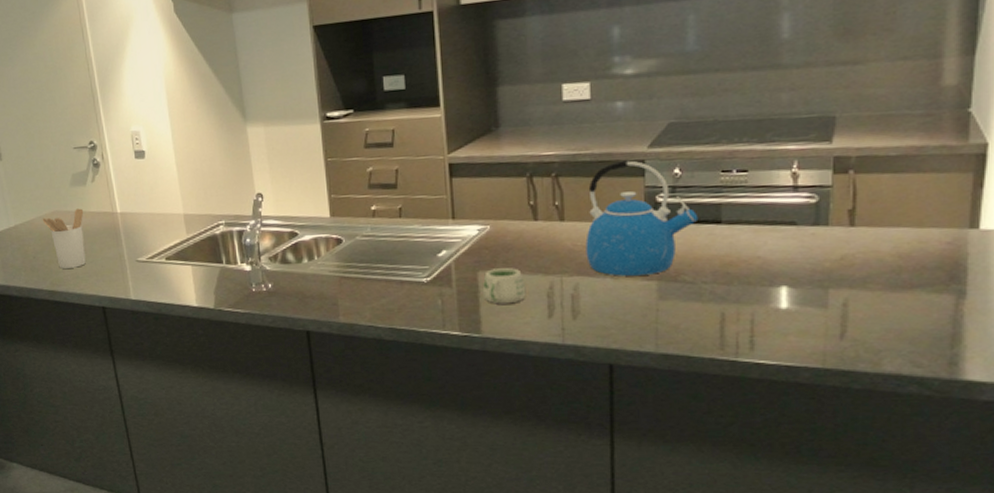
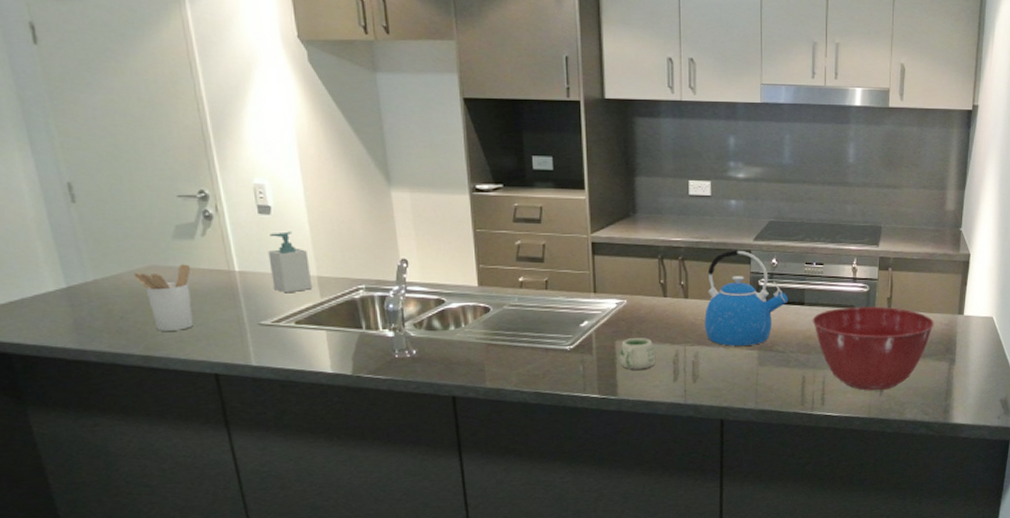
soap bottle: none [143,173,180,231] -> present [268,231,313,293]
mixing bowl: none [733,221,928,332] -> present [812,306,935,391]

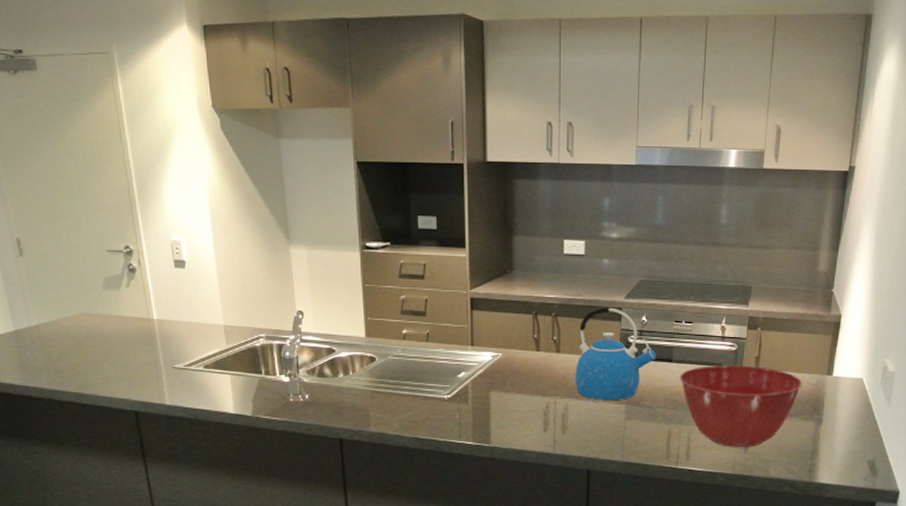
utensil holder: present [133,264,194,331] -> none [69,312,118,371]
soap bottle: present [268,231,313,293] -> none [182,284,220,340]
mug: present [619,338,656,370] -> none [493,389,528,420]

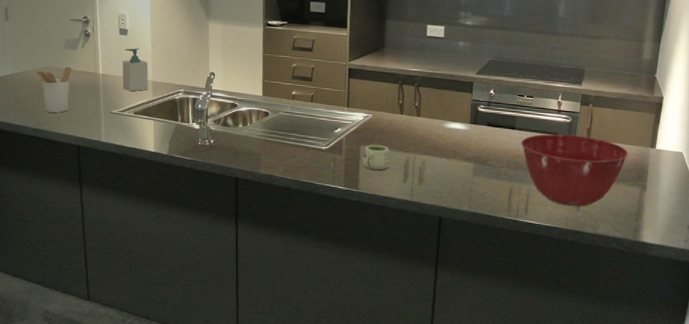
utensil holder: none [69,312,118,371] -> present [36,67,72,113]
soap bottle: none [182,284,220,340] -> present [122,48,149,92]
mug: none [493,389,528,420] -> present [362,145,391,170]
kettle: present [575,306,657,400] -> none [431,80,502,159]

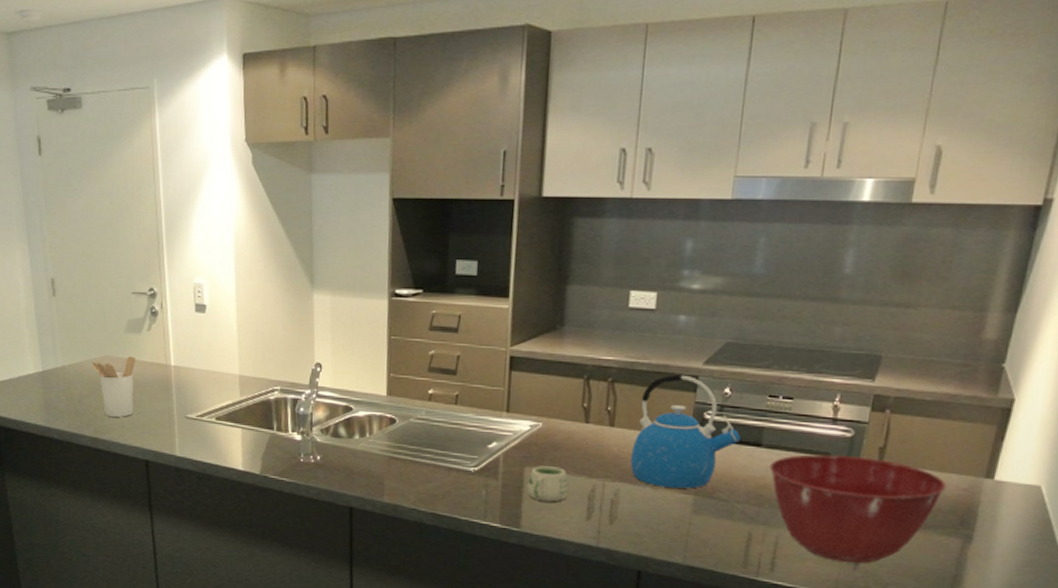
soap bottle: present [122,48,149,92] -> none [199,330,234,390]
kettle: none [431,80,502,159] -> present [630,373,741,489]

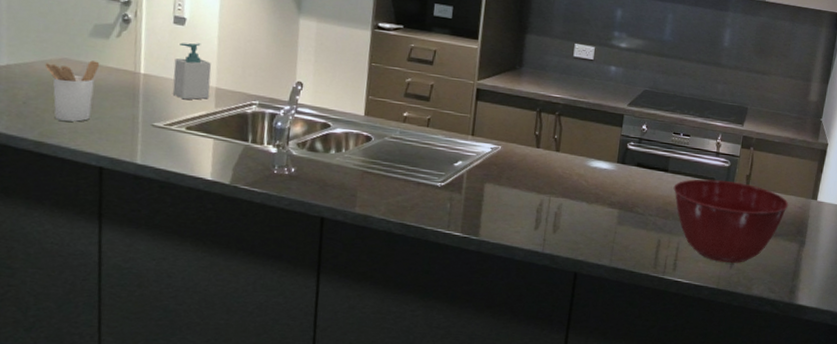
soap bottle: none [199,330,234,390] -> present [172,42,212,100]
mug: present [526,466,569,502] -> none [485,183,522,214]
kettle: present [630,373,741,489] -> none [571,111,654,204]

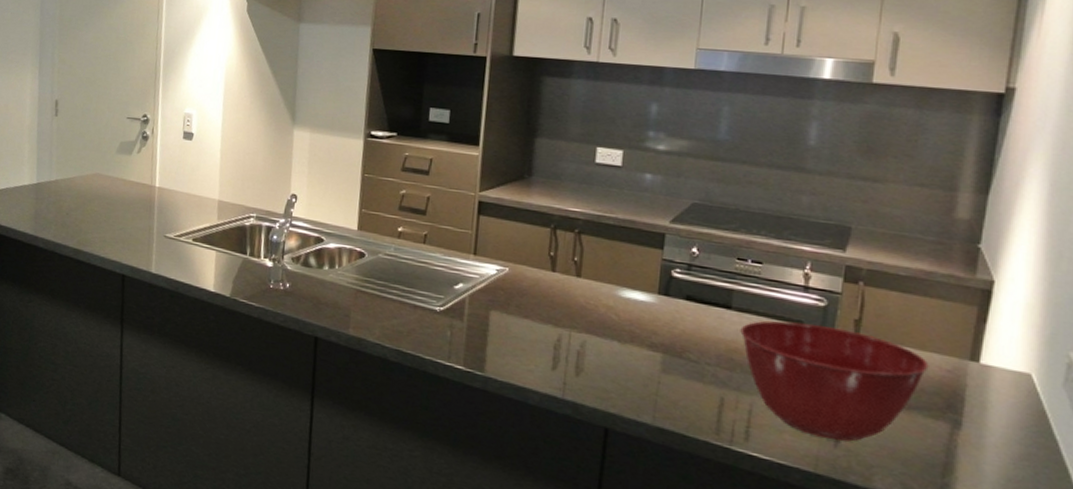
utensil holder: present [44,60,100,122] -> none [82,175,124,232]
soap bottle: present [172,42,212,100] -> none [181,157,215,212]

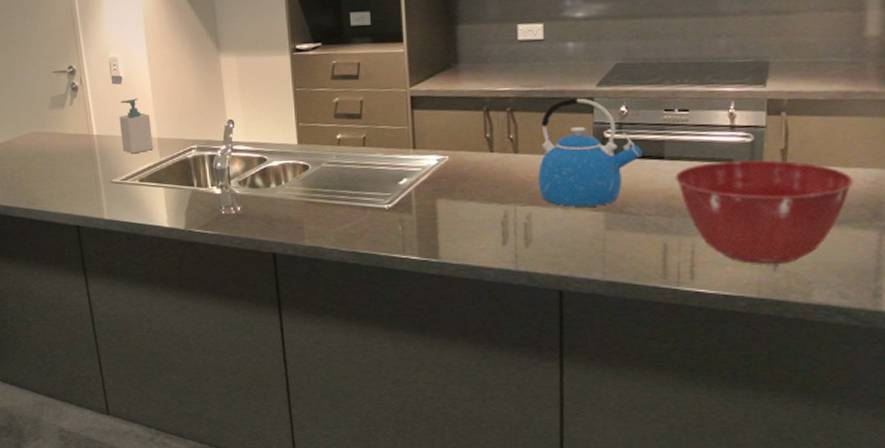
soap bottle: none [181,157,215,212] -> present [119,98,154,154]
kettle: none [597,229,710,347] -> present [538,96,643,207]

